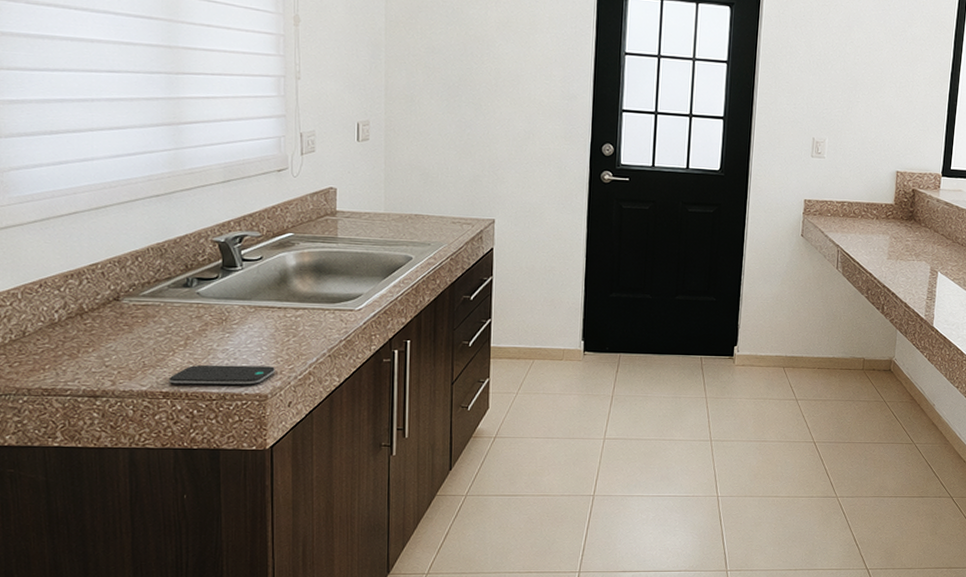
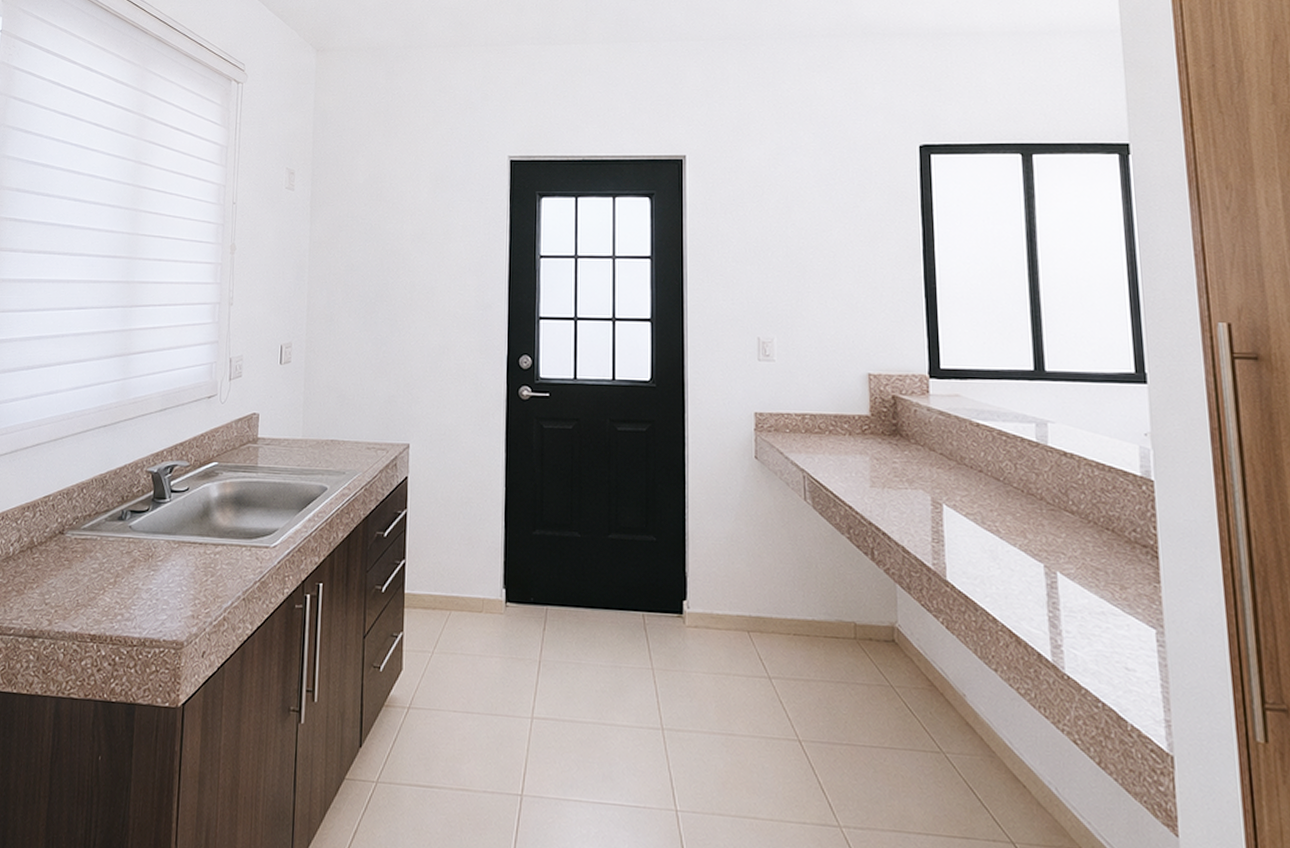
smartphone: present [169,364,275,386] -> none [97,605,192,630]

